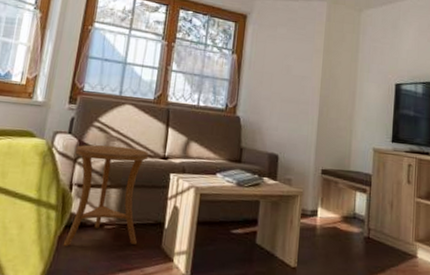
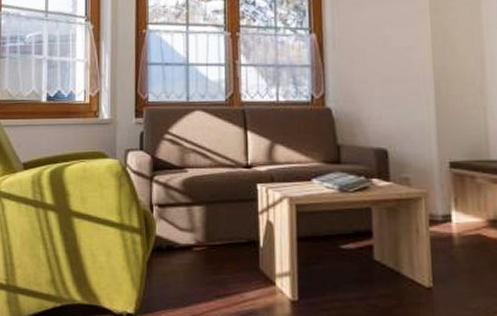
side table: present [63,144,149,246] -> none [150,158,231,272]

